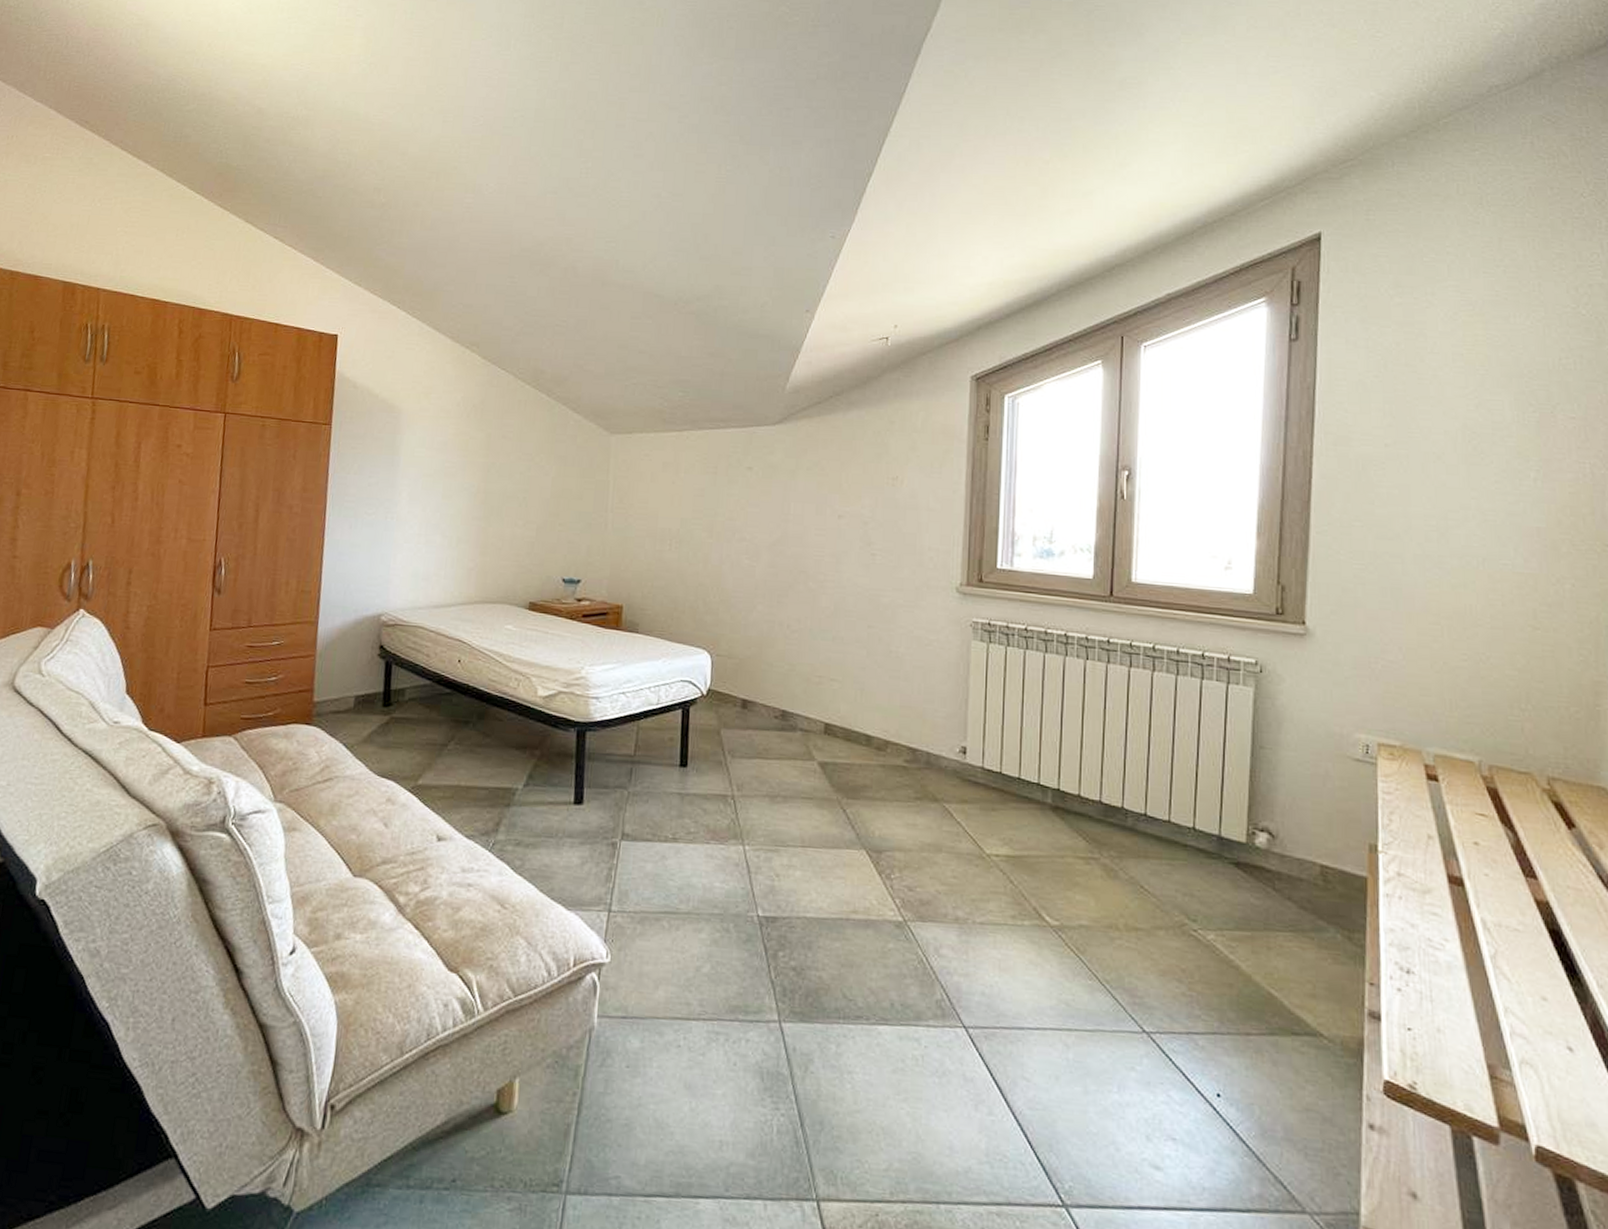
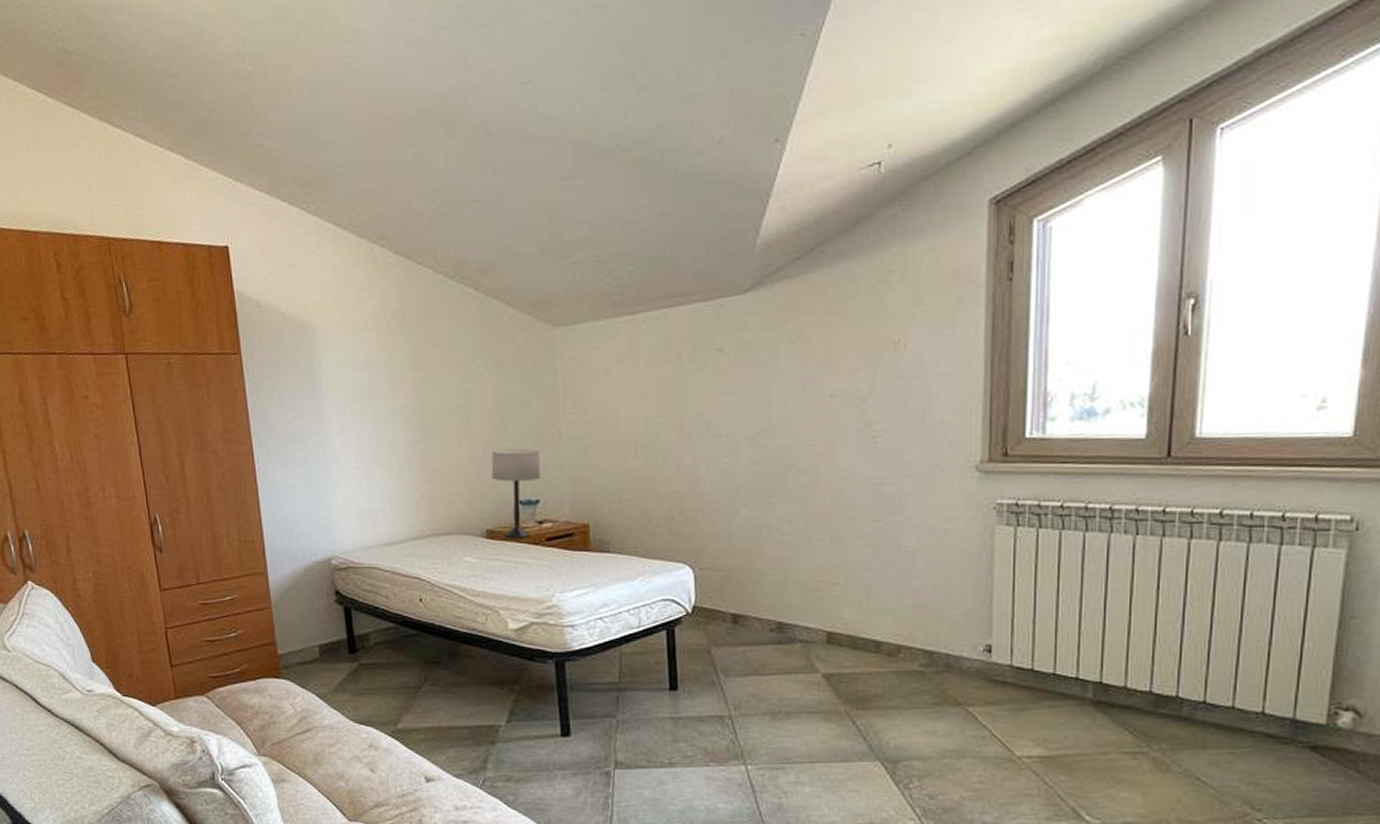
table lamp: none [540,531,586,613] -> present [491,448,541,539]

